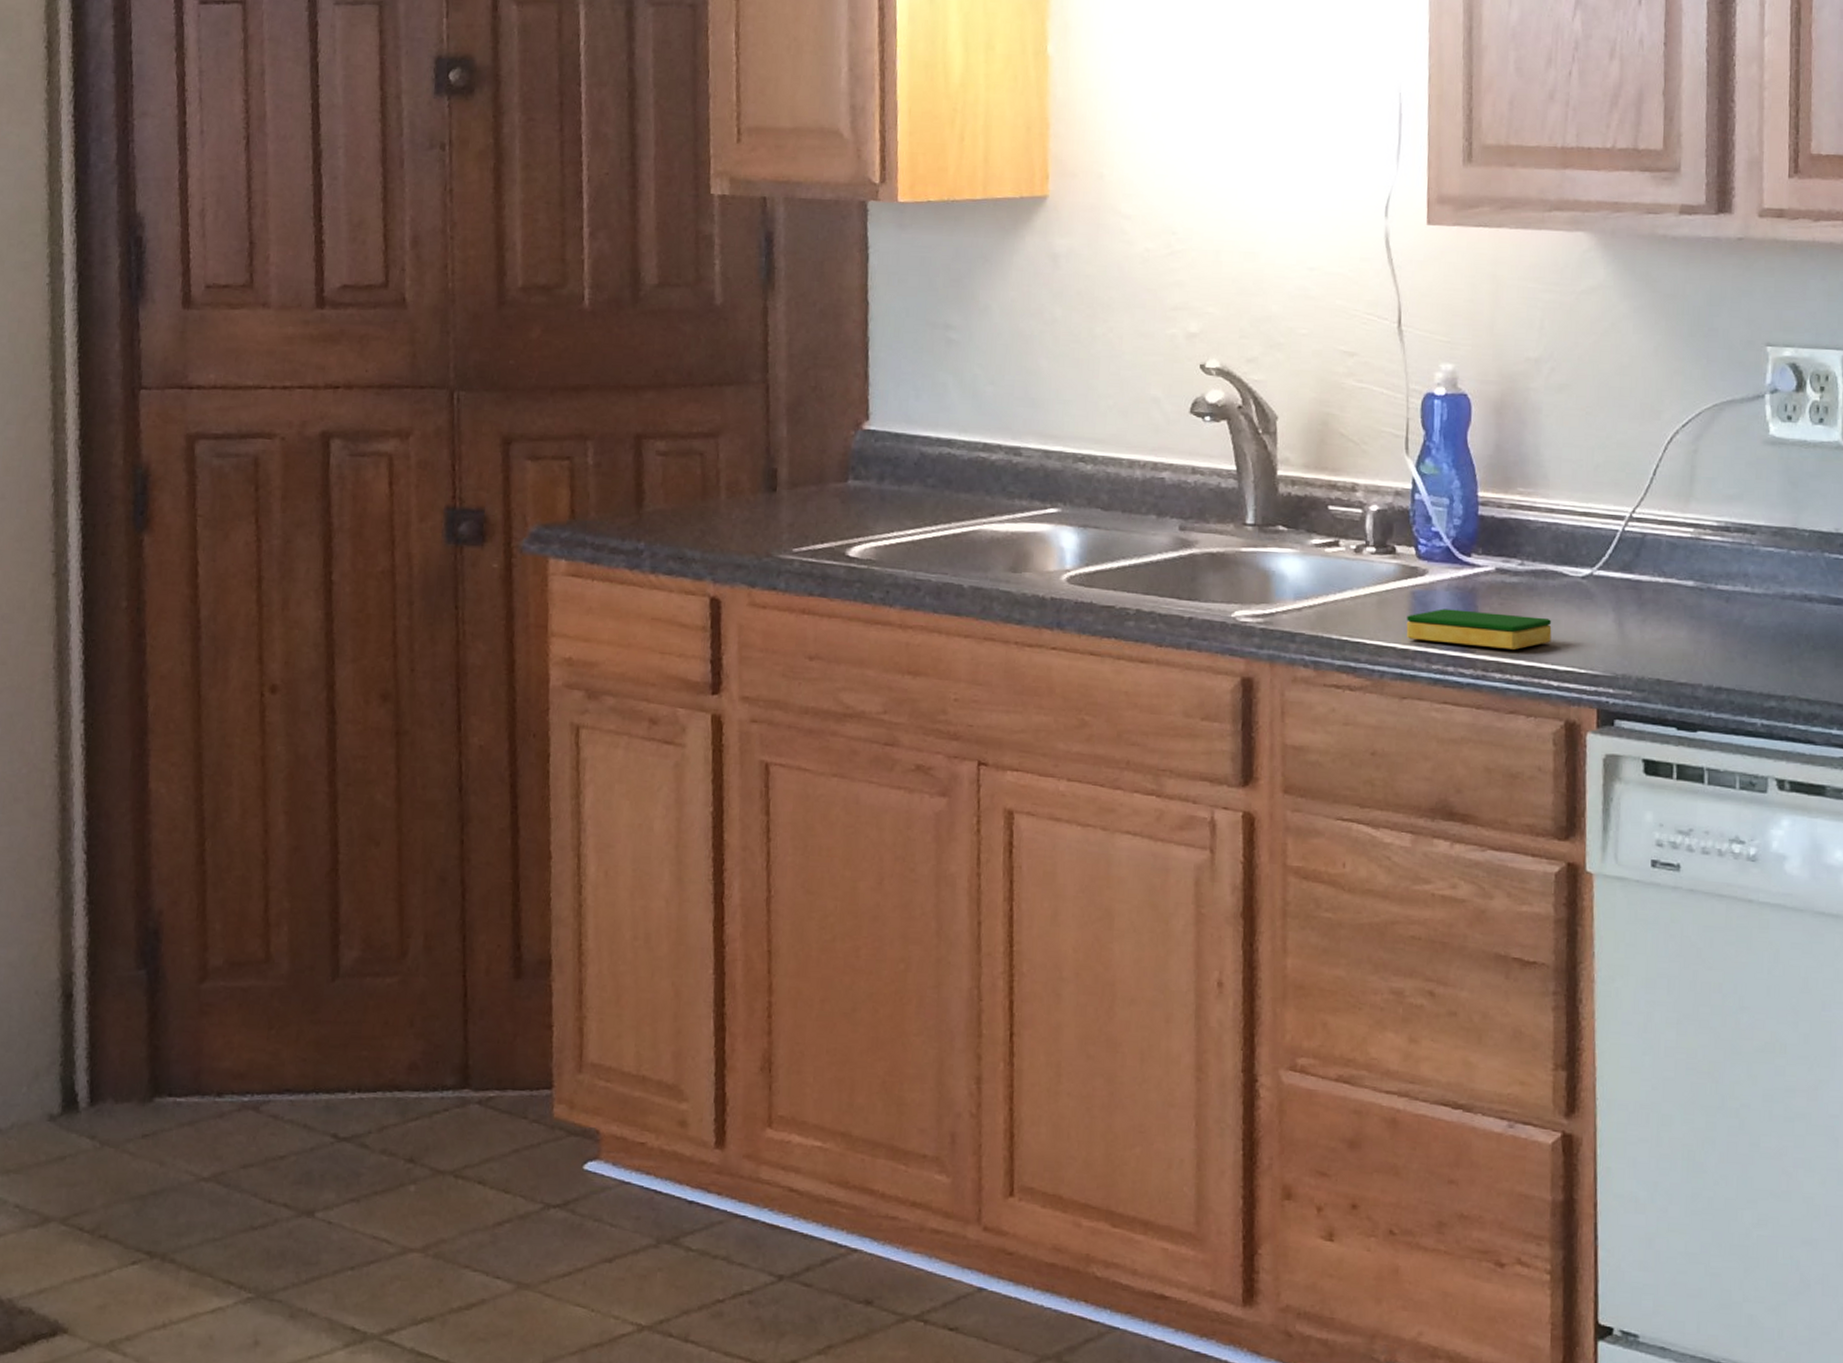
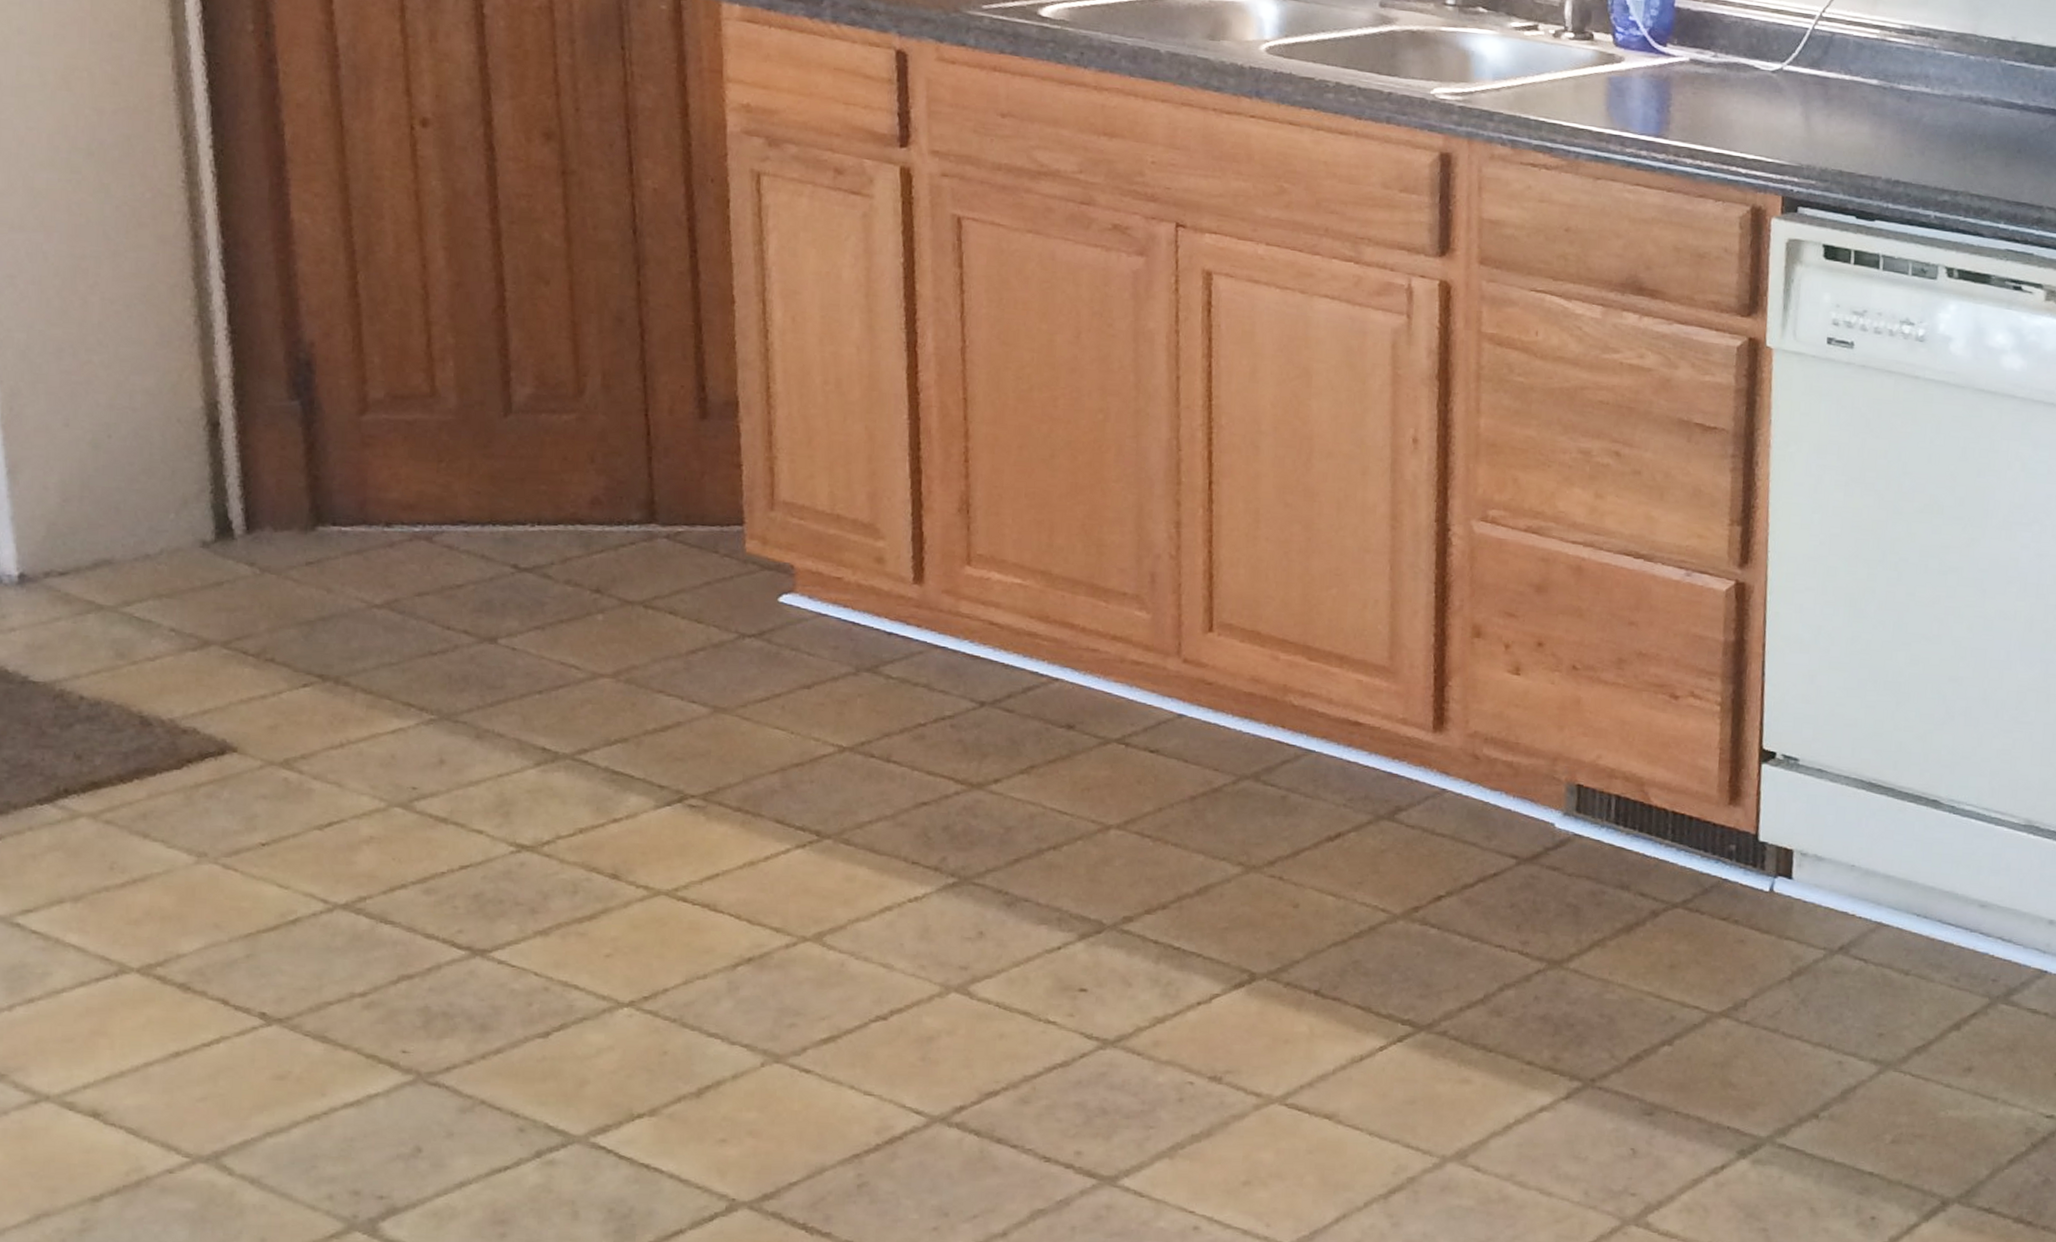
dish sponge: present [1406,609,1552,650] -> none [1602,95,1742,137]

